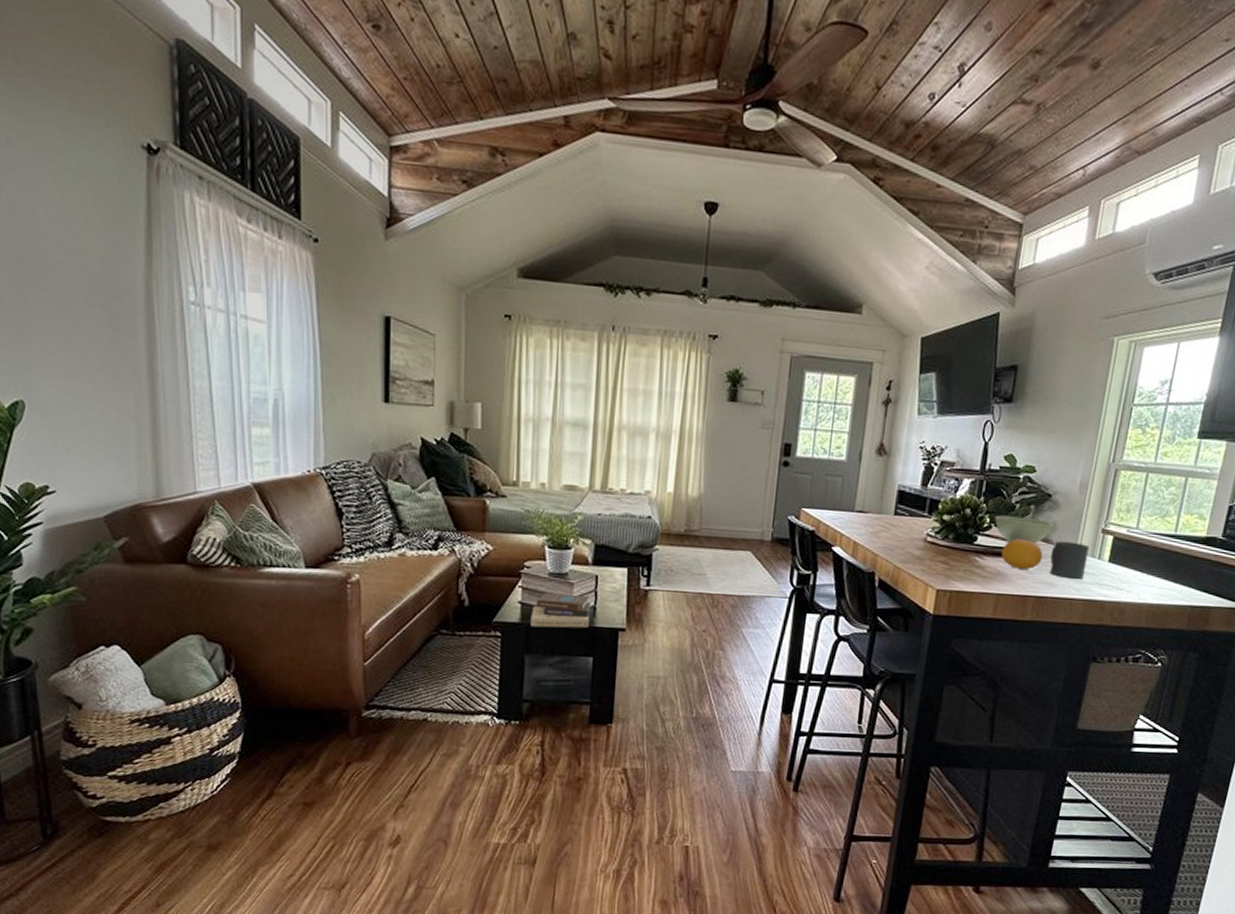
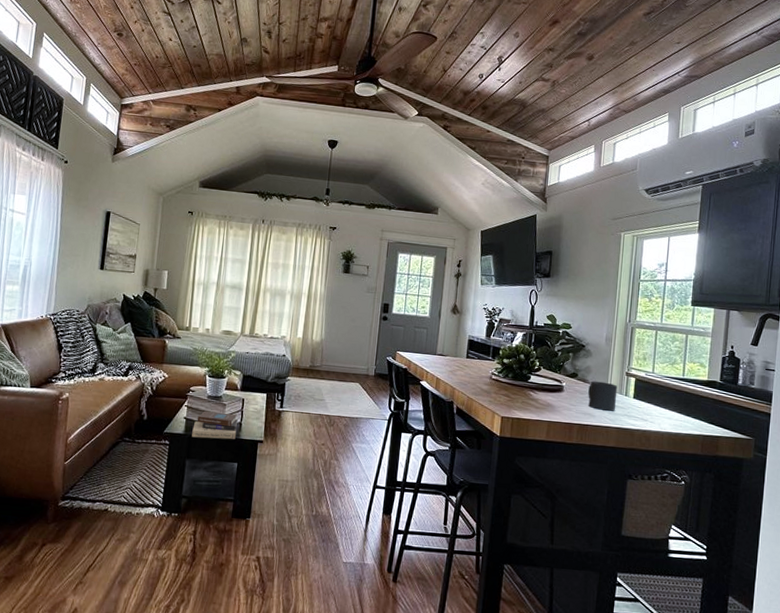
bowl: present [994,515,1053,545] -> none [542,360,588,383]
fruit: present [1001,539,1043,569] -> none [549,378,582,403]

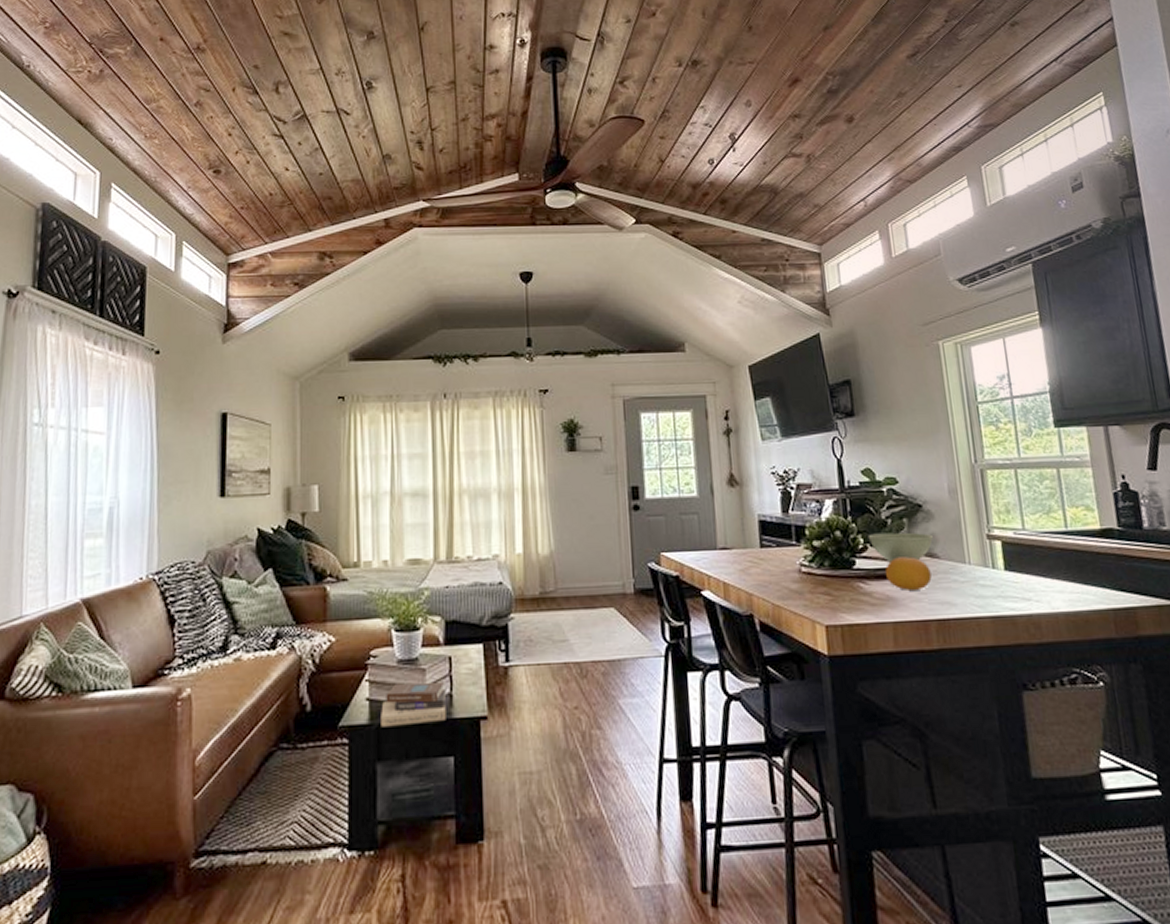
bowl: none [542,360,588,383] -> present [867,532,933,563]
fruit: none [549,378,582,403] -> present [884,556,932,590]
mug: present [588,380,618,411] -> none [939,552,983,595]

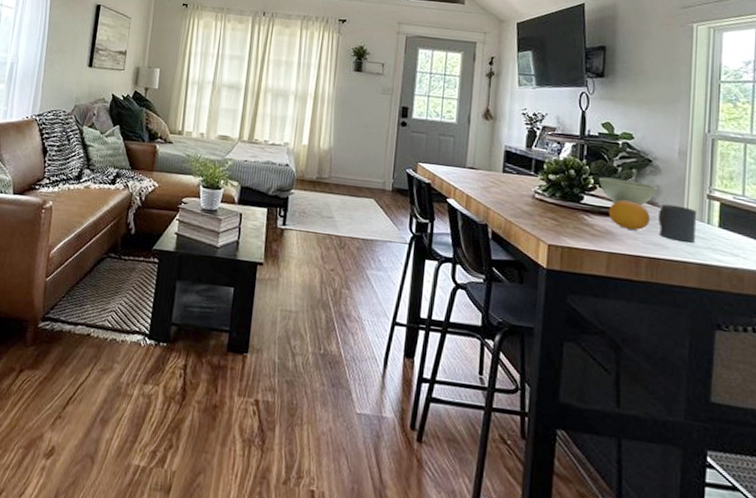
books: present [381,681,446,727] -> none [183,225,234,260]
mug: none [939,552,983,595] -> present [658,203,697,243]

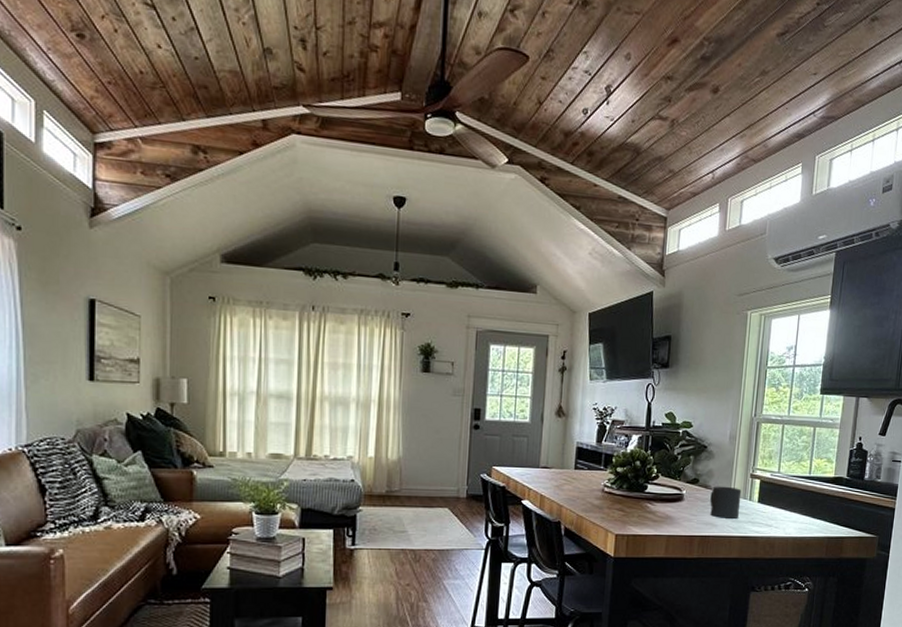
bowl: present [598,177,657,207] -> none [660,465,710,490]
fruit: present [608,200,650,230] -> none [668,486,703,512]

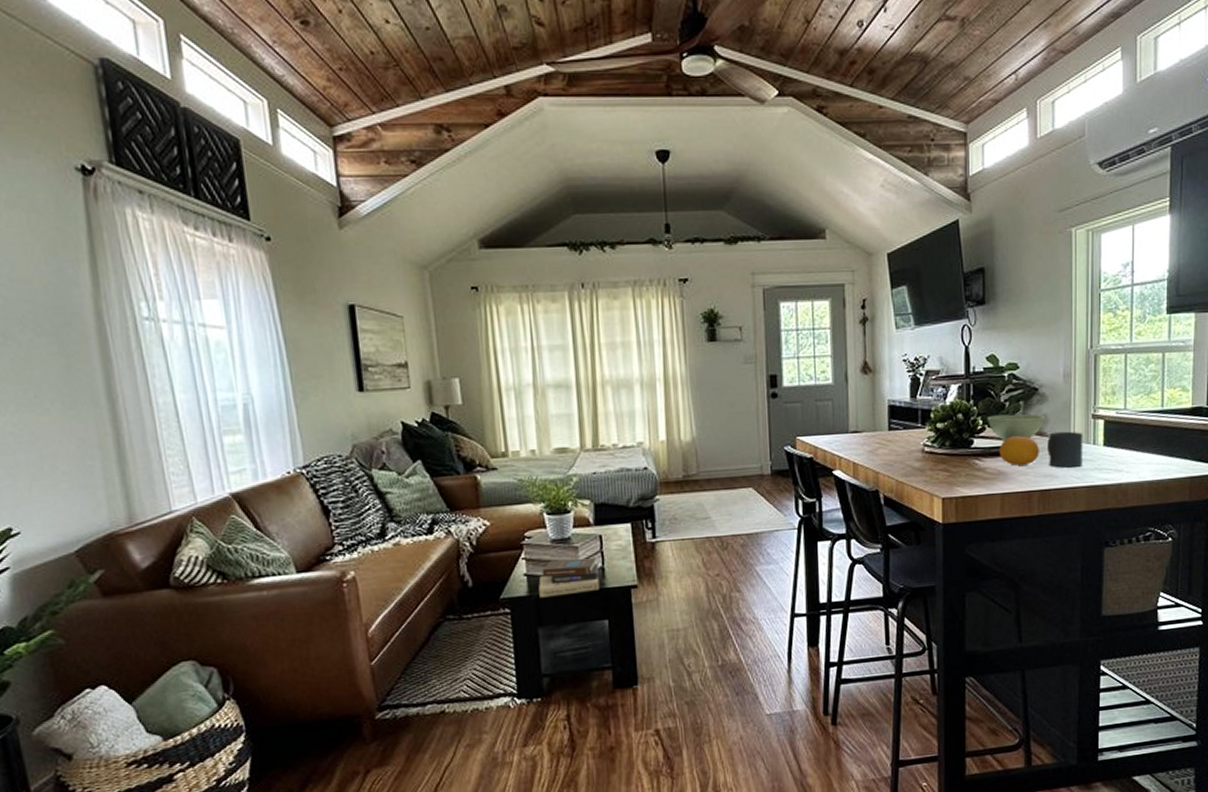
books: none [239,557,298,591] -> present [538,557,600,598]
bowl: none [660,465,710,490] -> present [986,414,1044,441]
fruit: none [668,486,703,512] -> present [998,435,1039,466]

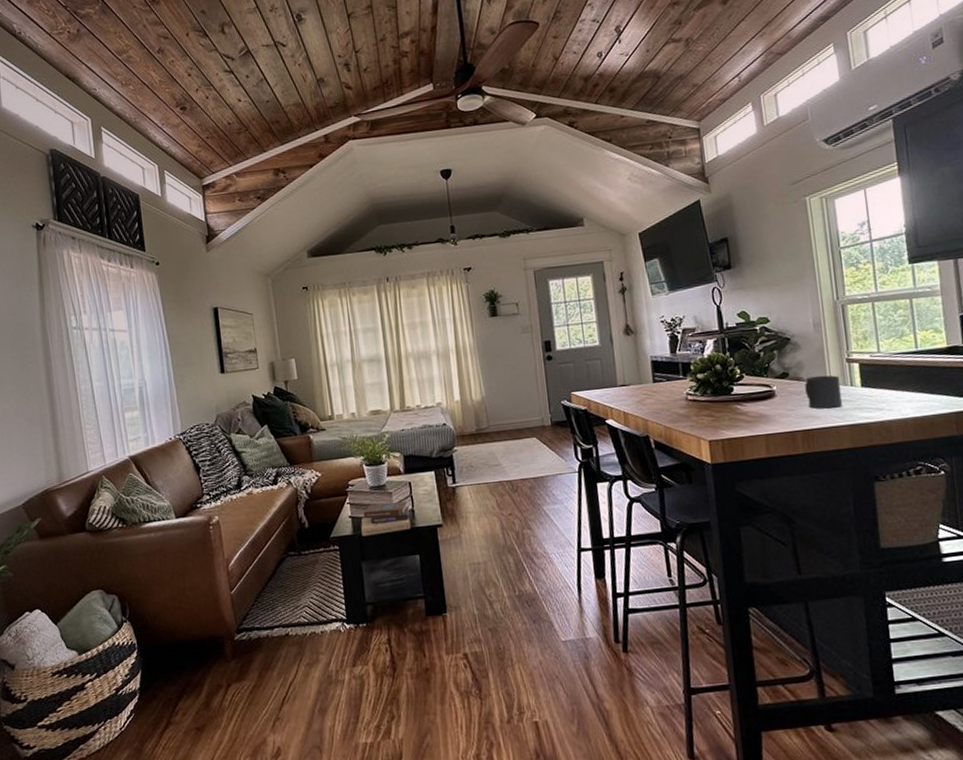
bowl: present [986,414,1044,441] -> none [743,361,800,387]
fruit: present [998,435,1039,466] -> none [758,381,798,409]

